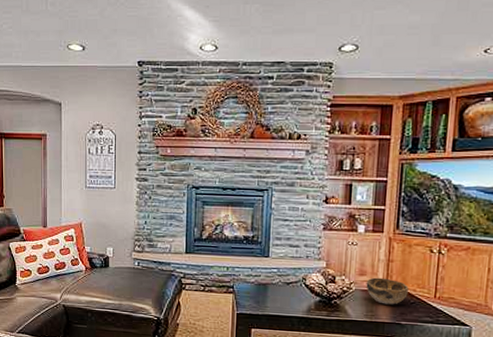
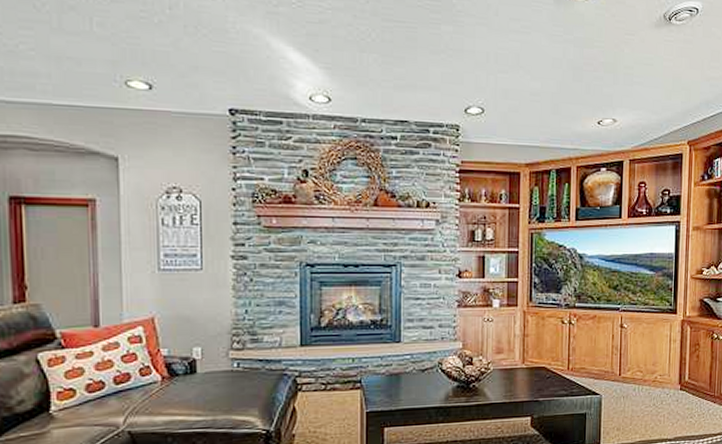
decorative bowl: present [366,277,409,305] -> none [503,354,544,382]

